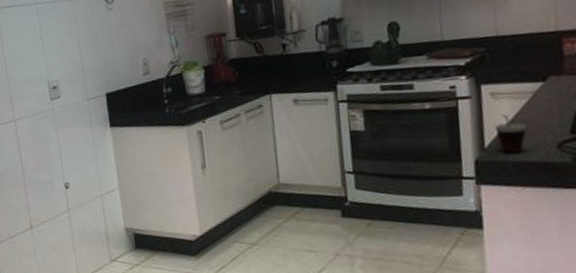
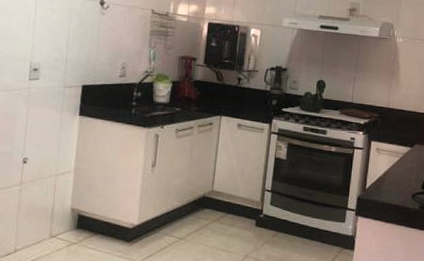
cup: present [494,114,527,153] -> none [375,166,395,196]

